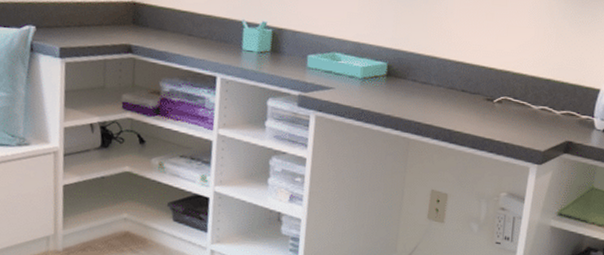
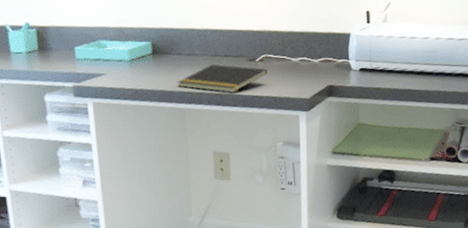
notepad: none [406,96,504,131] -> present [177,64,267,93]

